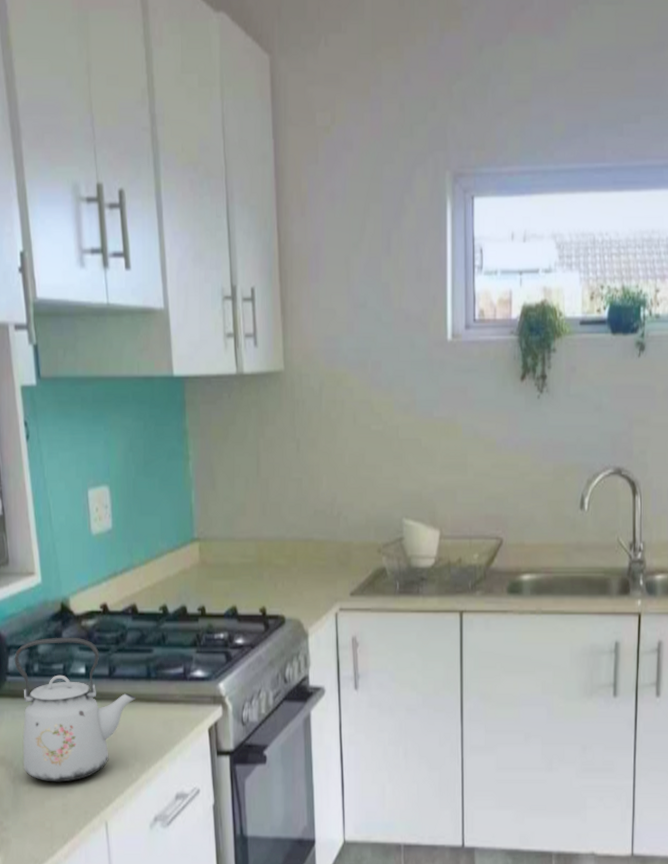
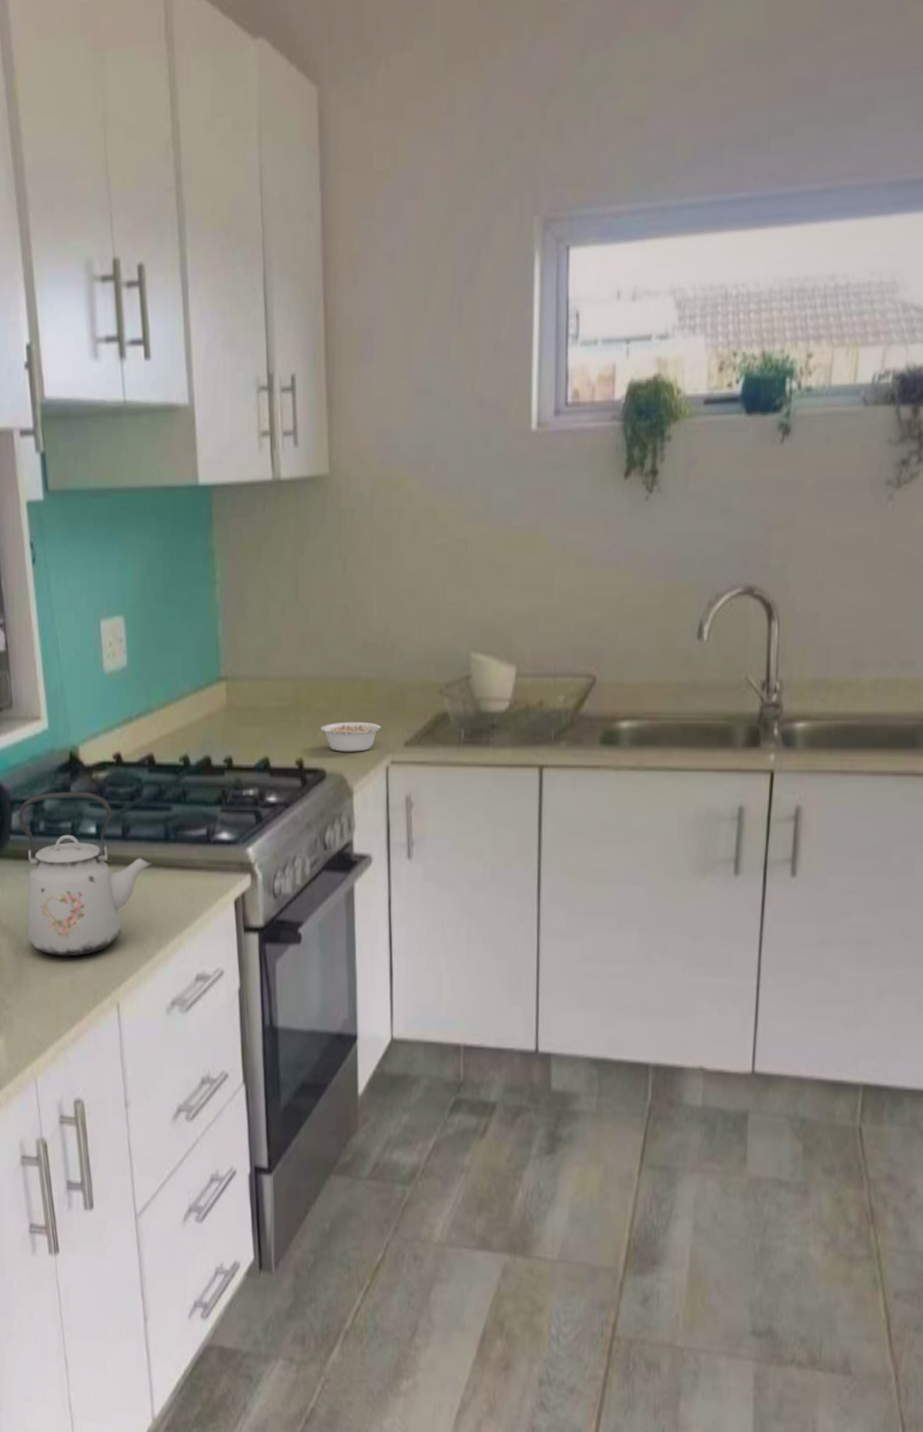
legume: none [280,575,331,601] -> present [320,721,381,752]

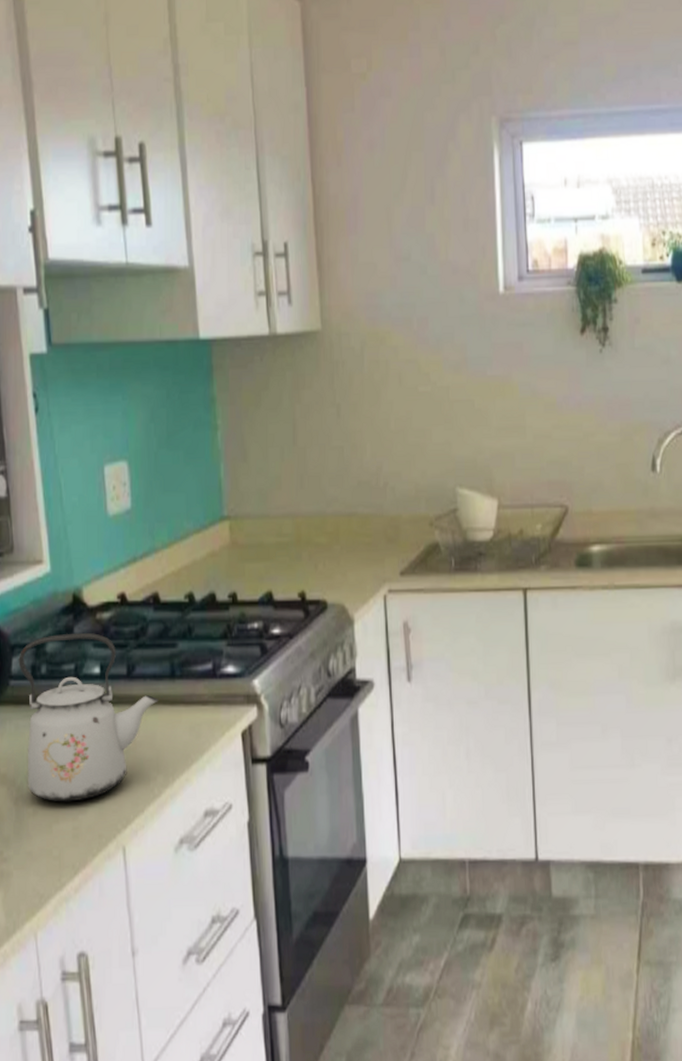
legume: present [320,721,381,752] -> none [321,554,378,583]

